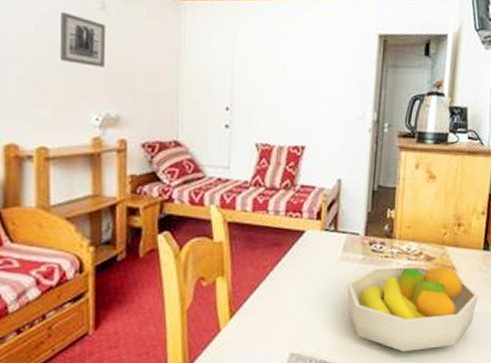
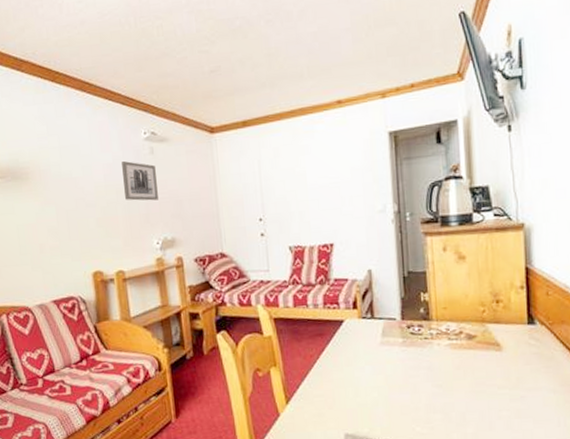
fruit bowl: present [347,266,479,352] -> none [391,343,530,431]

